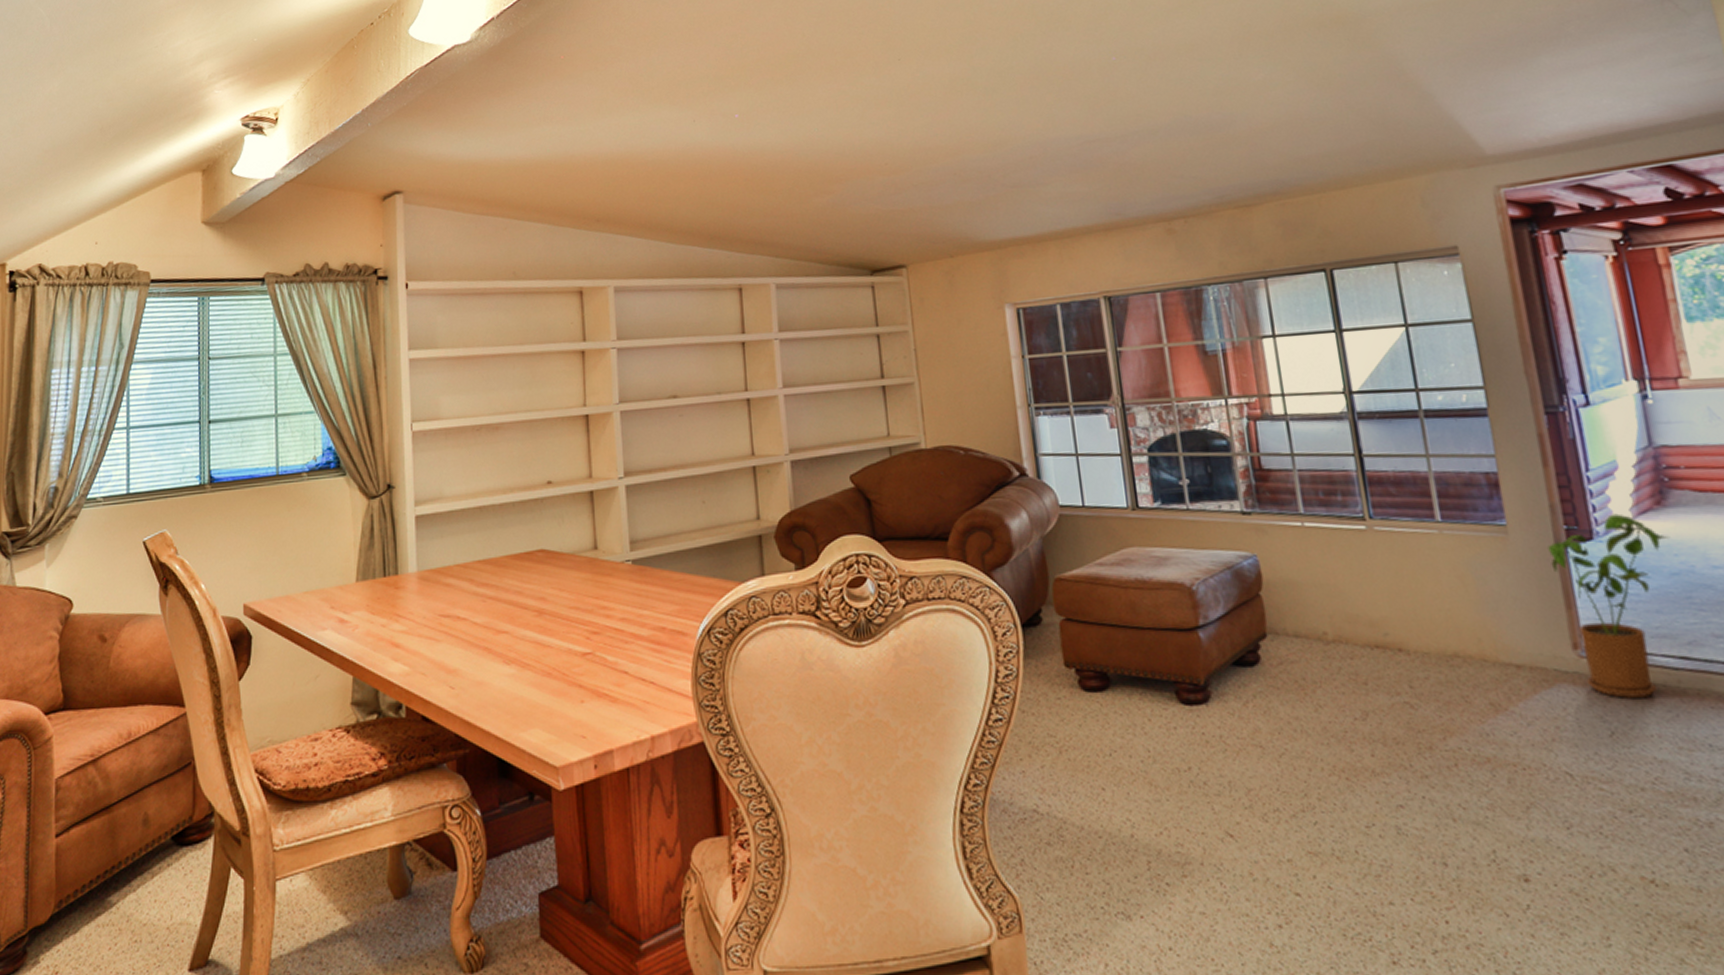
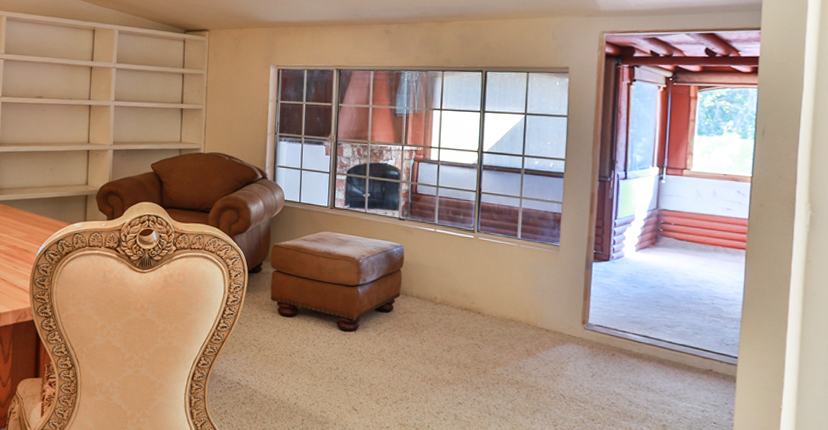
house plant: present [1548,513,1669,700] -> none [581,247,654,357]

